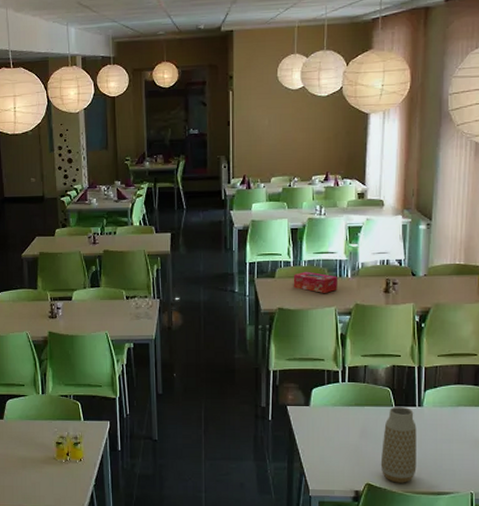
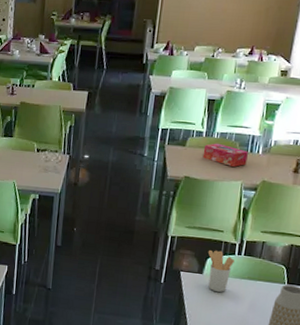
utensil holder: none [311,380,339,422] -> present [207,250,234,292]

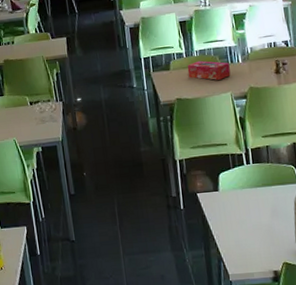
utensil holder: present [207,250,234,292] -> none [217,164,245,206]

